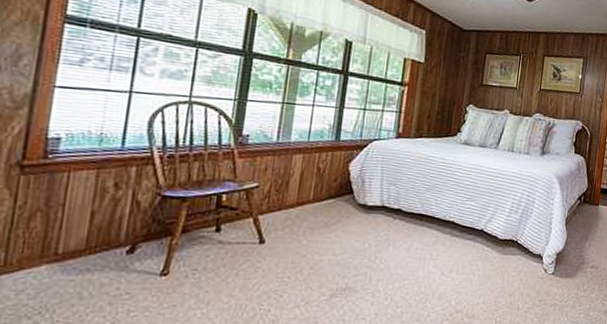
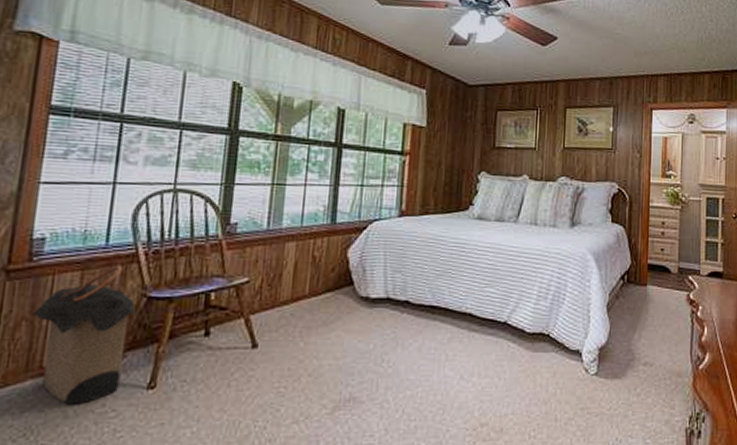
laundry hamper: none [47,166,152,288] -> present [32,265,137,405]

